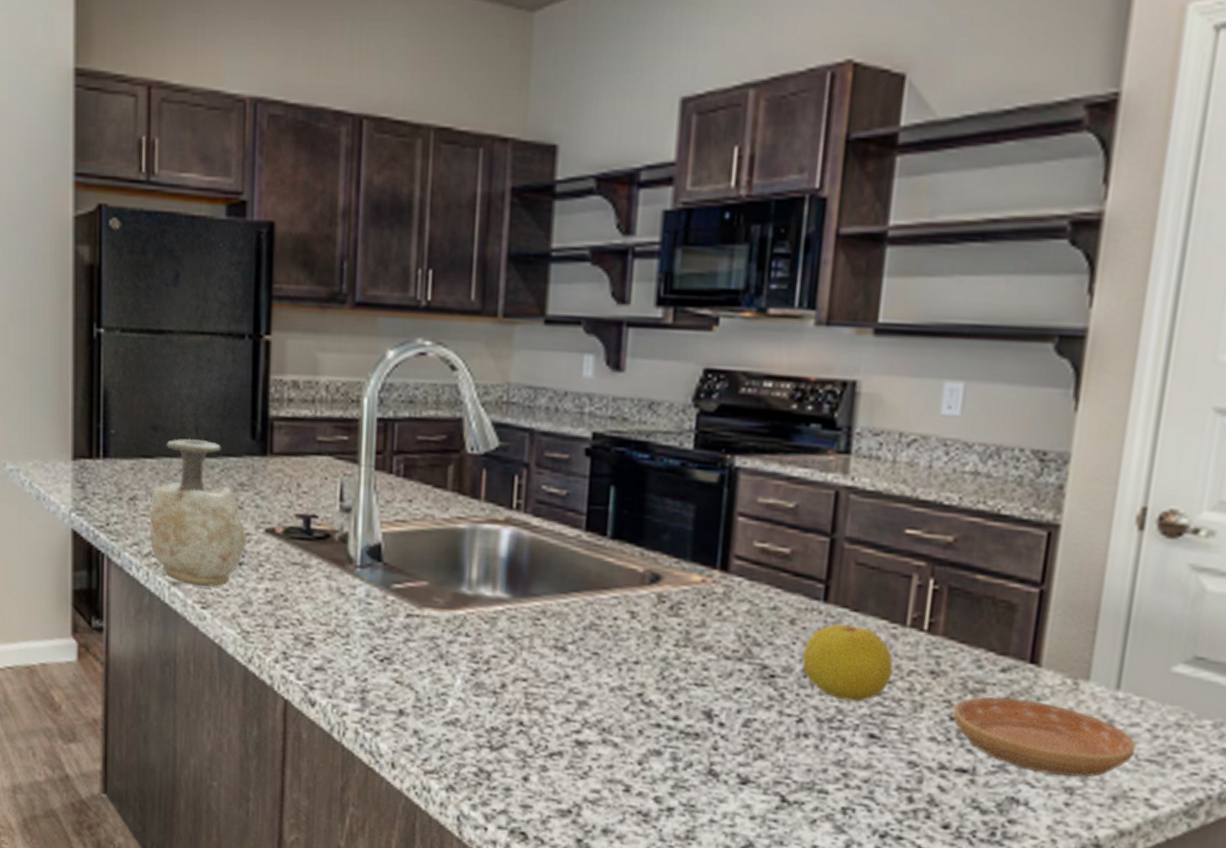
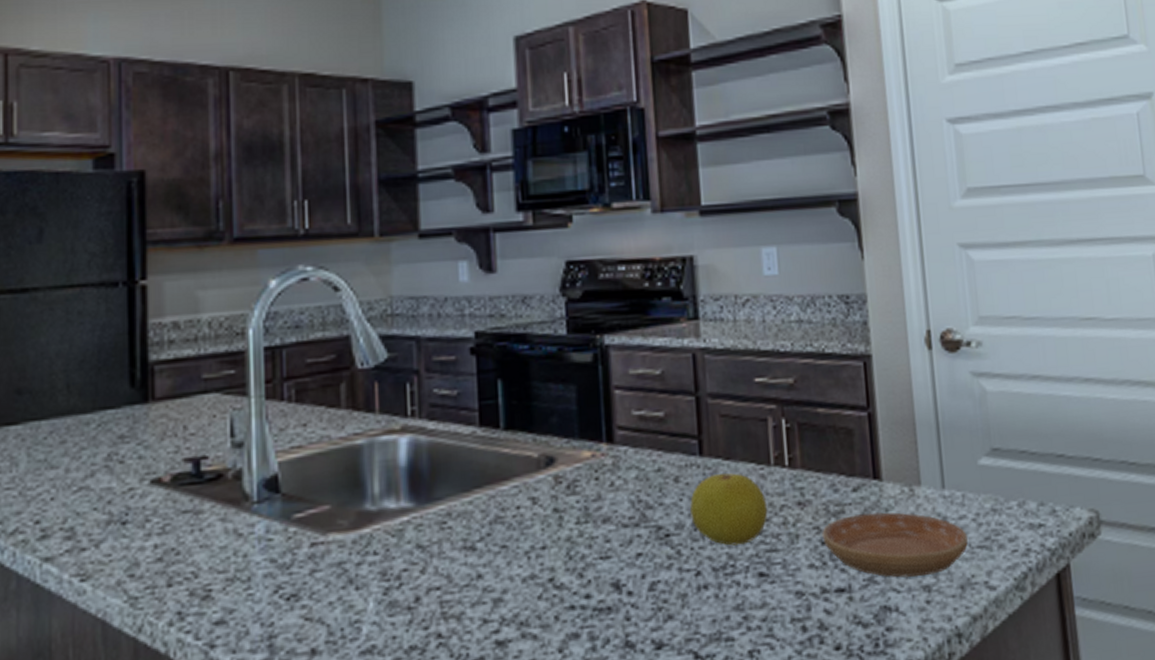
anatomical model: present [149,438,247,587] -> none [15,396,130,558]

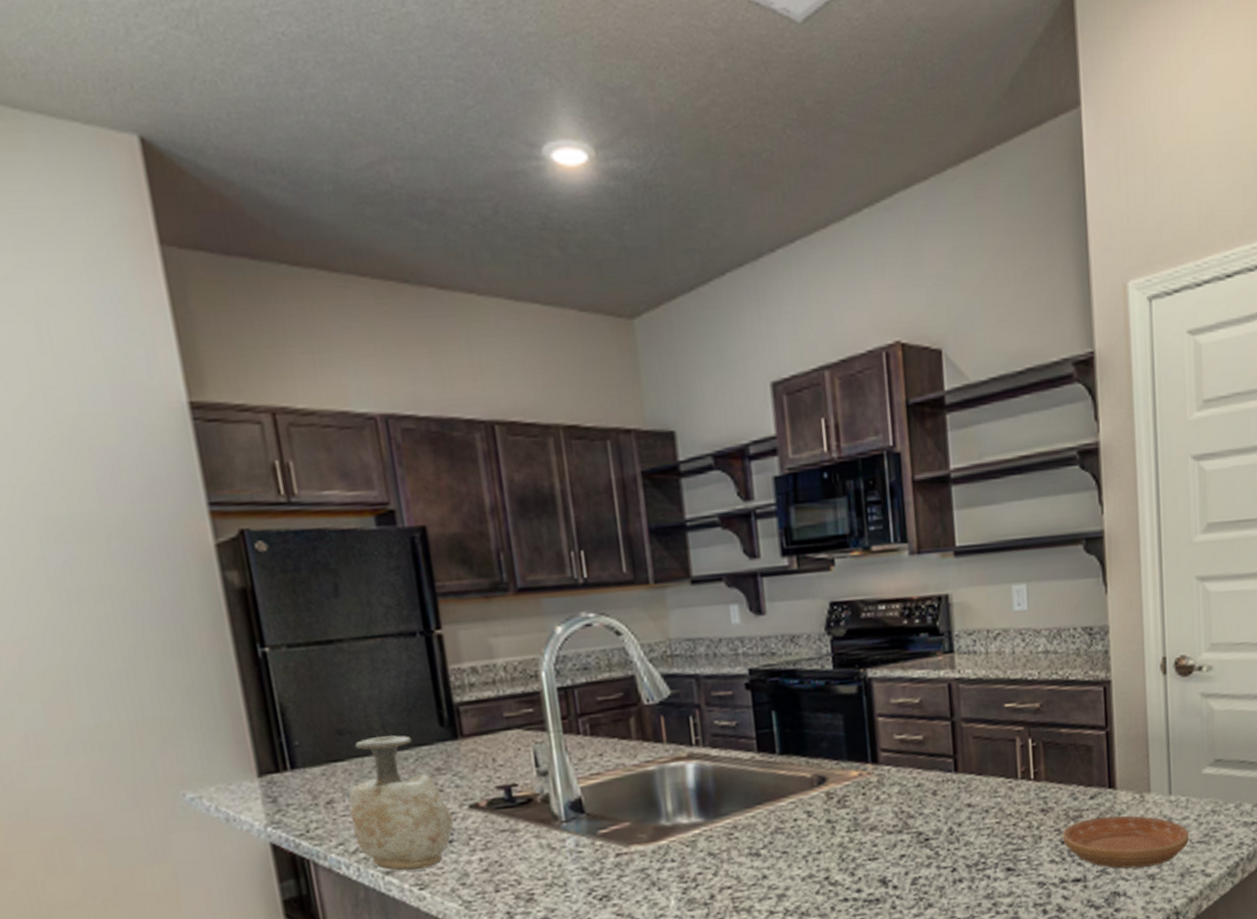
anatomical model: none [15,396,130,558] -> present [349,735,453,871]
lemon: present [690,473,768,546] -> none [946,786,1015,847]

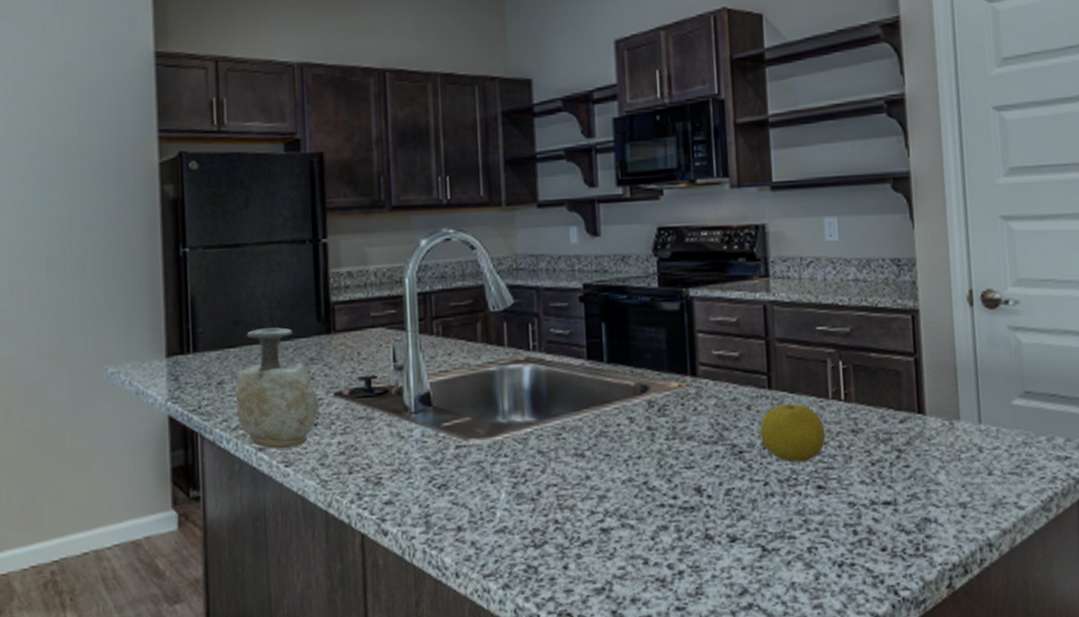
lemon: none [946,786,1015,847] -> present [760,404,826,463]
saucer: present [1062,815,1189,869] -> none [872,441,1000,495]

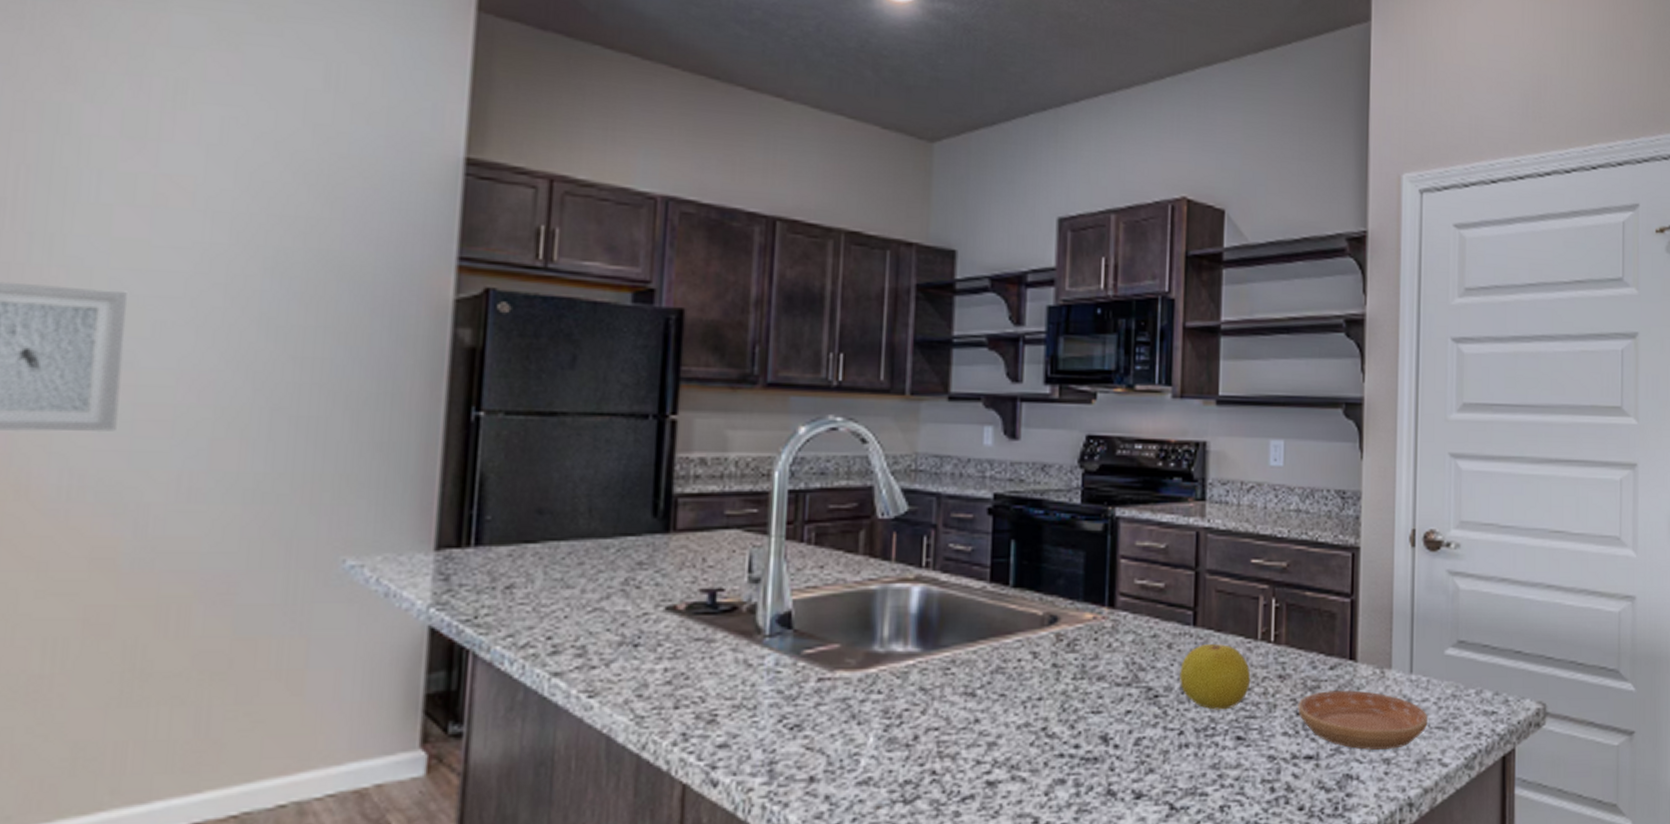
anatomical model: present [235,327,319,449] -> none [528,521,644,675]
saucer: none [872,441,1000,495] -> present [1298,690,1428,750]

